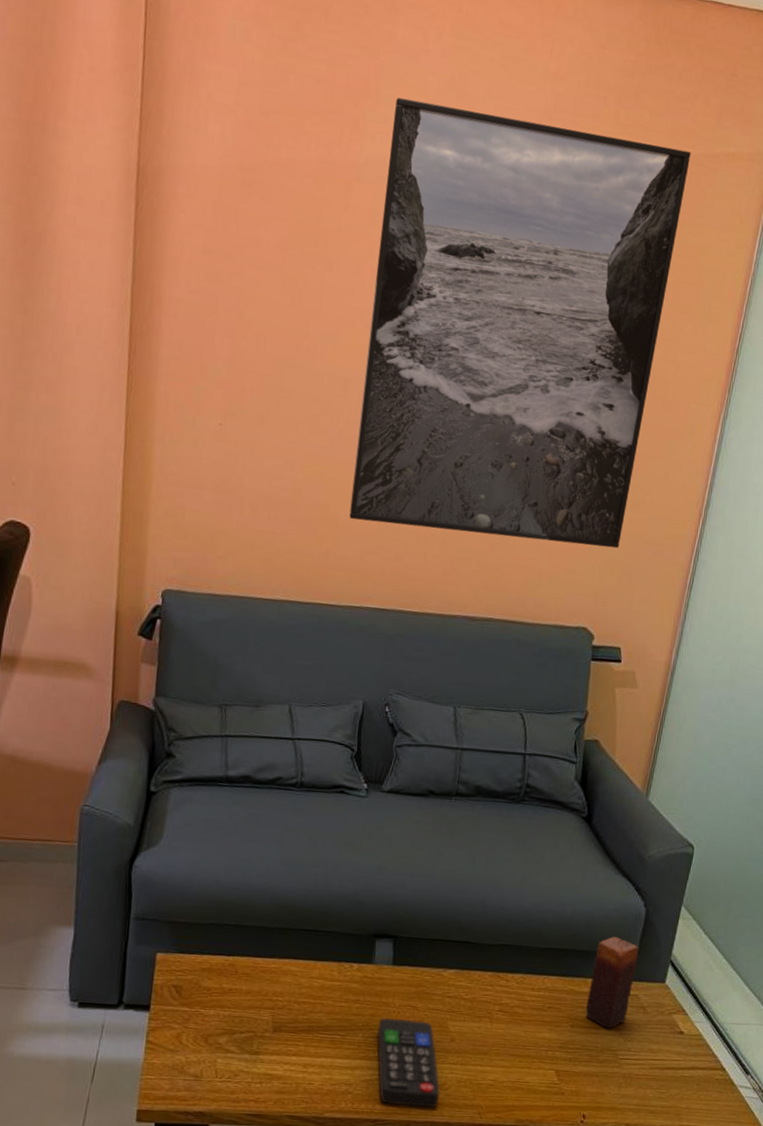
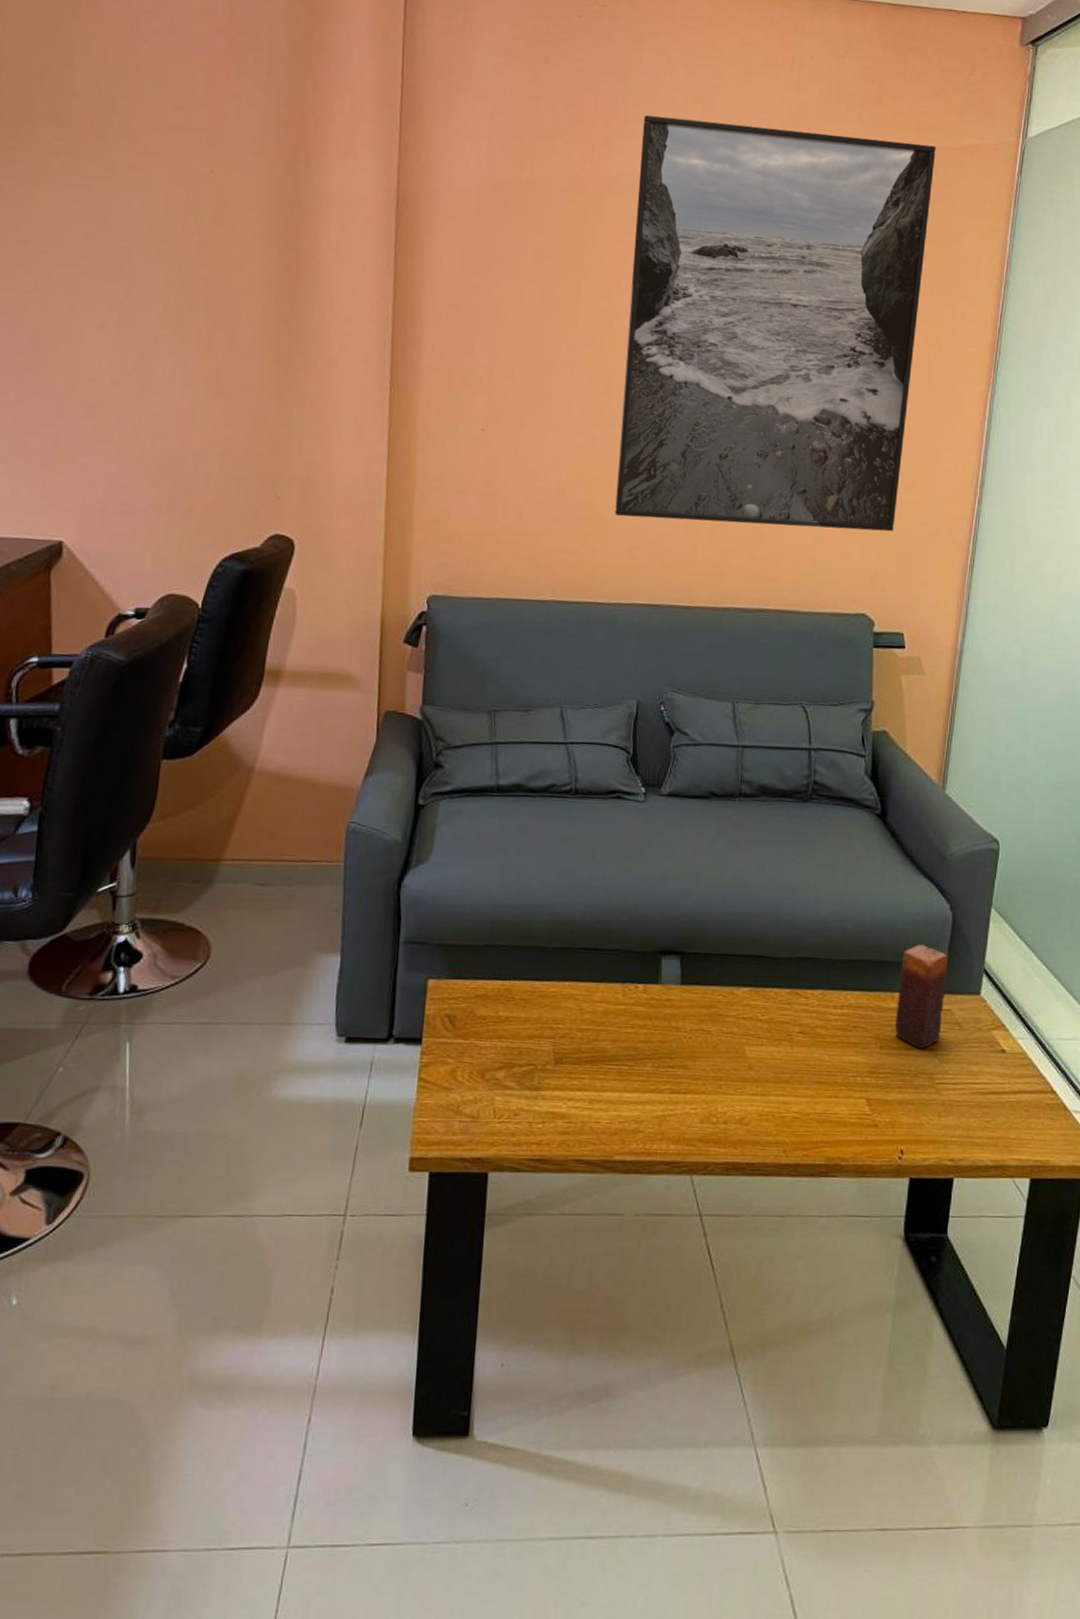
remote control: present [377,1018,440,1108] -> none [668,1045,740,1146]

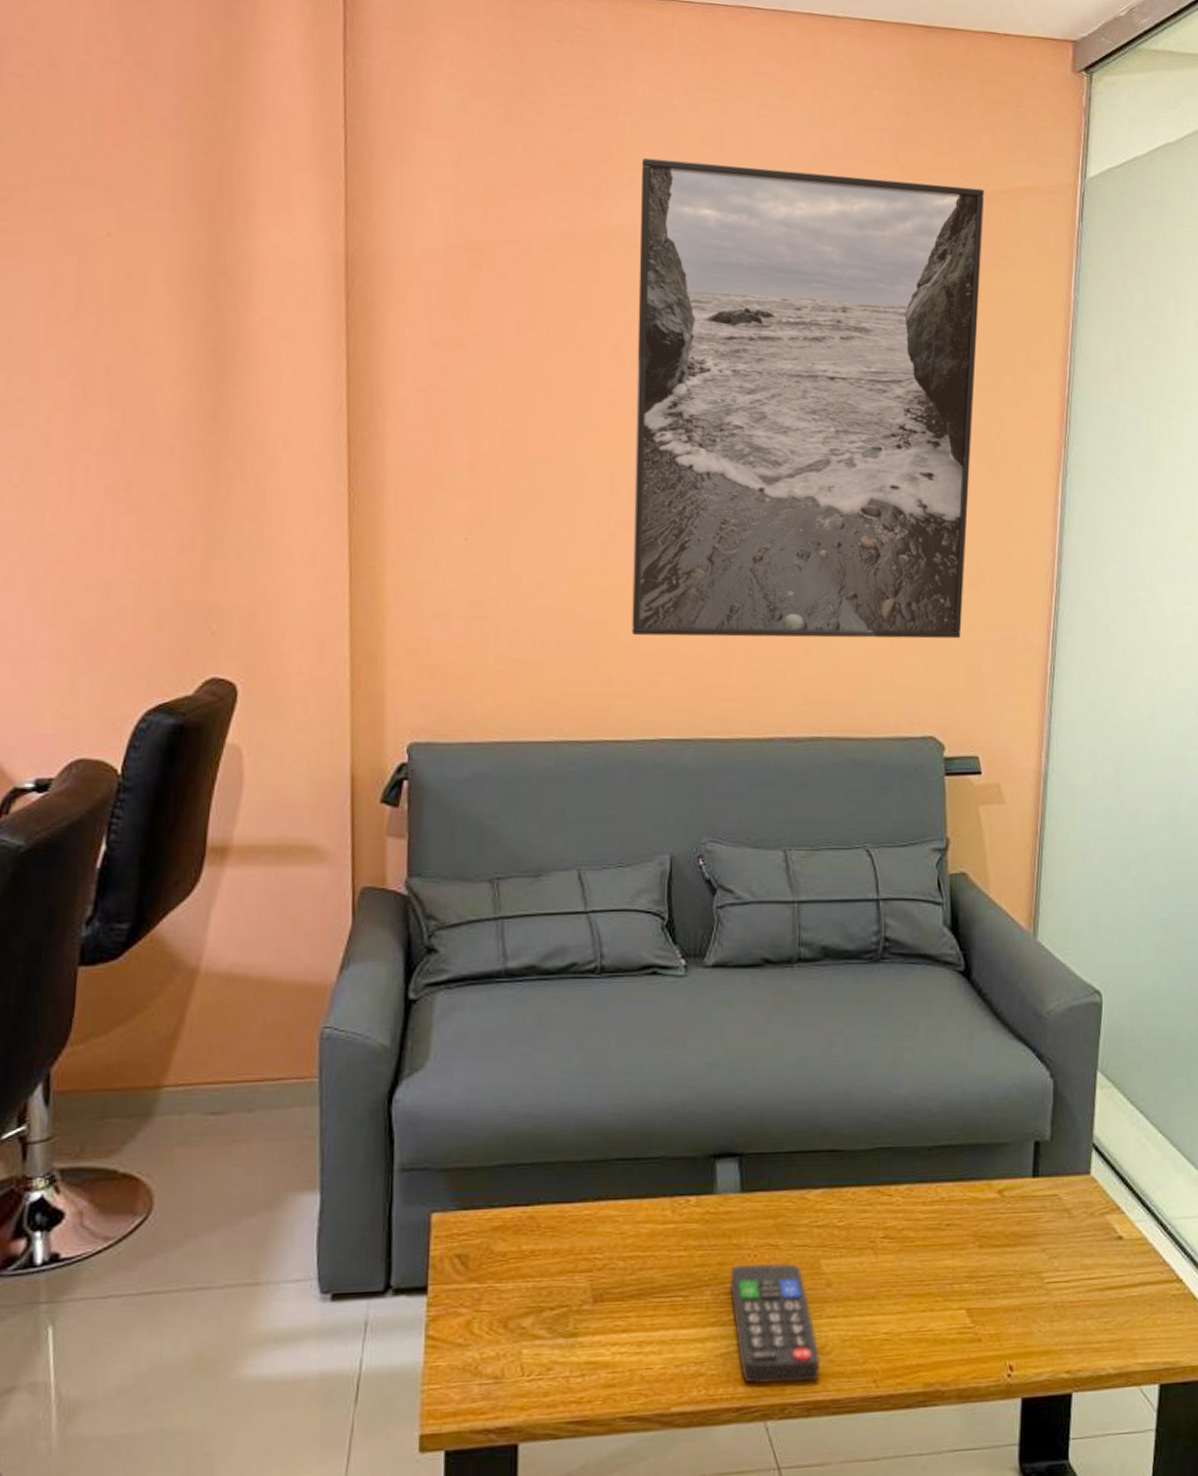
remote control: none [668,1045,740,1146] -> present [730,1263,820,1384]
candle: present [894,945,949,1050] -> none [994,1121,1052,1245]

